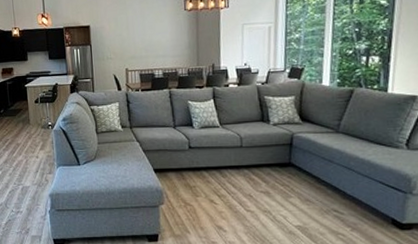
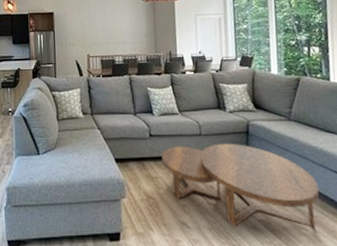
coffee table: none [201,154,362,234] -> present [161,143,320,228]

